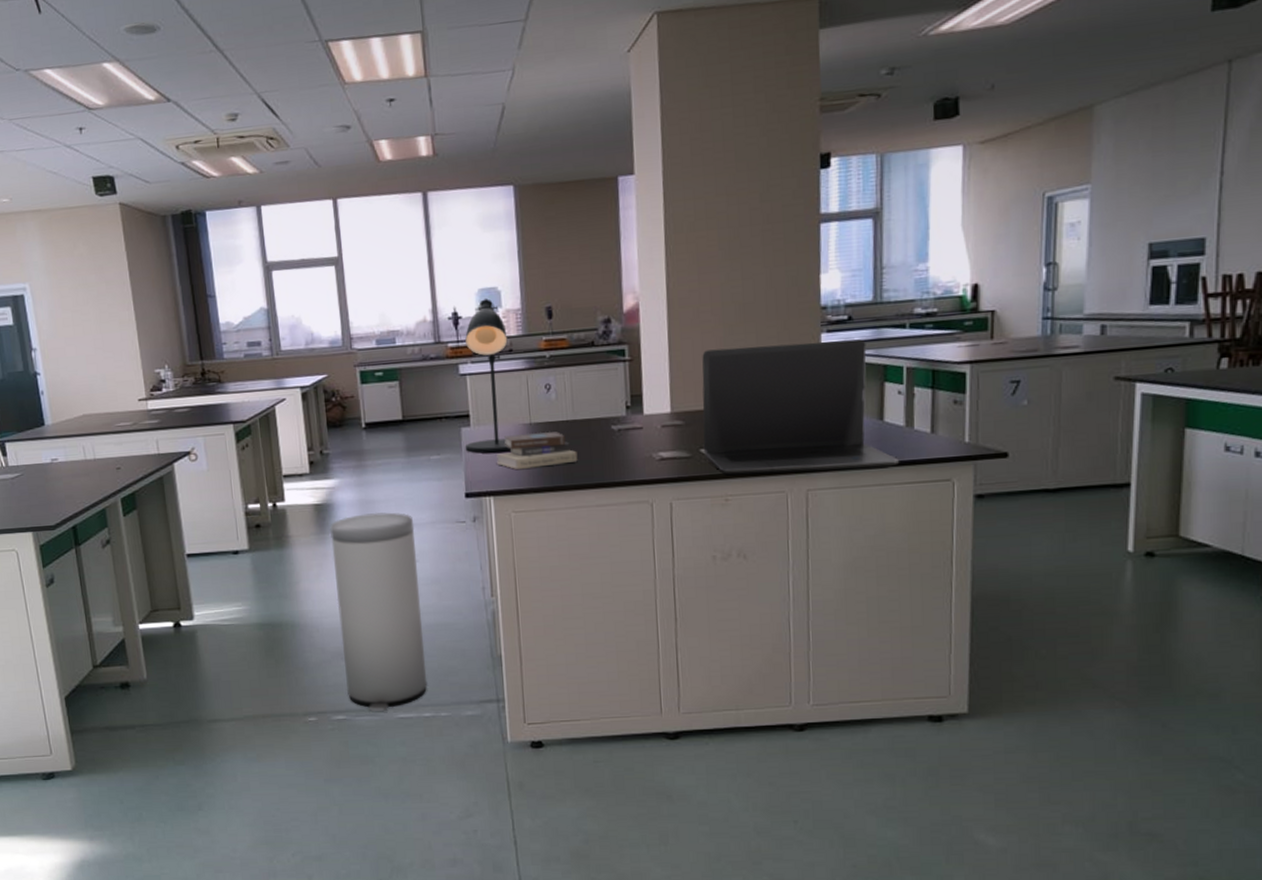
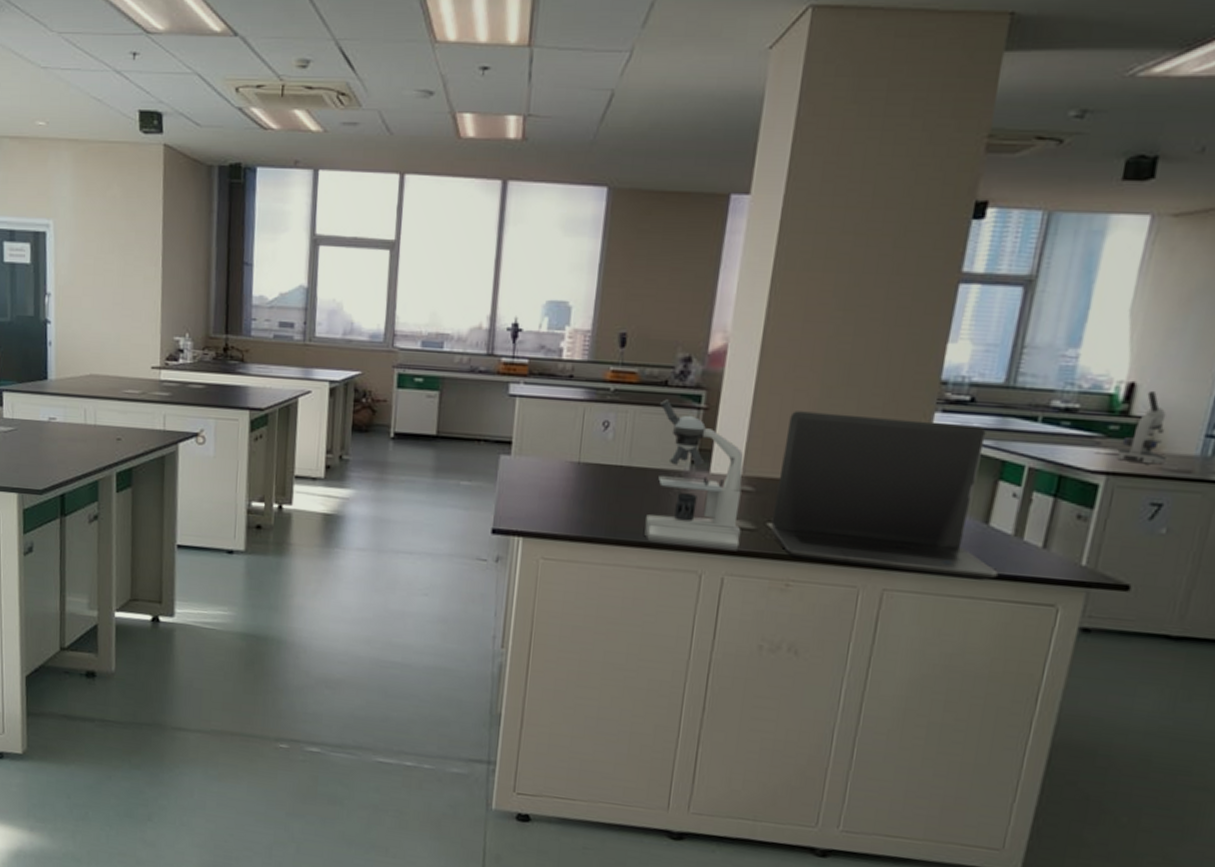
pedal bin: present [330,512,428,713] -> none [325,533,430,752]
desk lamp: present [464,299,512,454] -> none [500,313,571,491]
books: present [496,431,578,470] -> none [532,472,626,514]
microscope: none [590,357,680,482] -> present [643,399,744,552]
microscope: none [976,287,1015,350] -> present [1117,390,1167,465]

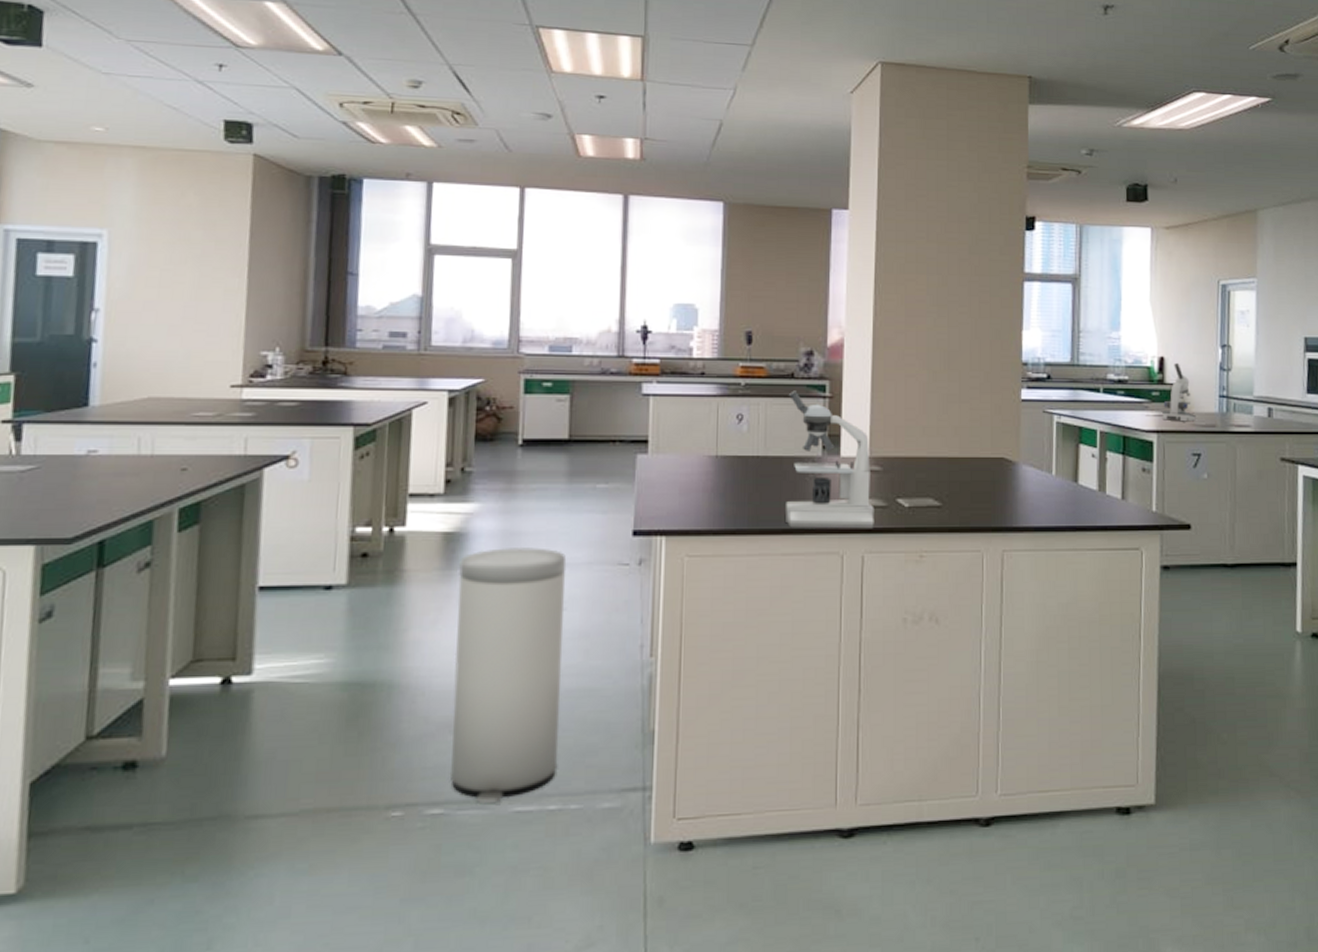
pedal bin: none [325,533,430,752] -> present [449,548,567,805]
laptop computer: present [771,411,999,580] -> none [900,394,1093,533]

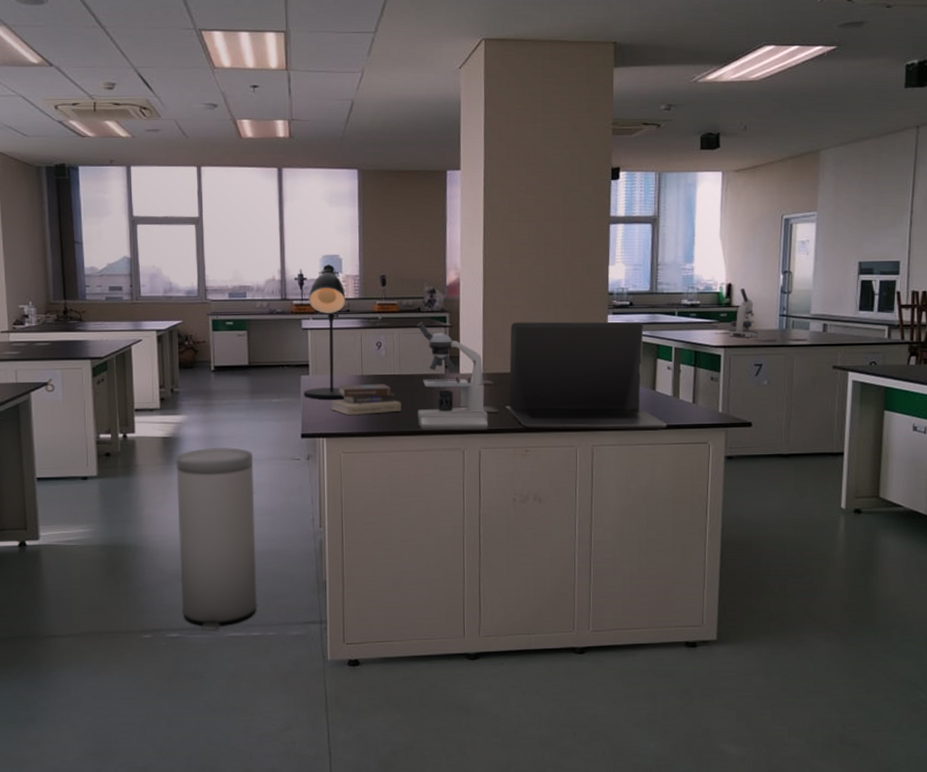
desk lamp: none [638,315,701,487] -> present [303,264,346,400]
books: none [673,466,766,508] -> present [330,383,402,416]
laptop computer: none [900,394,1093,533] -> present [508,321,668,431]

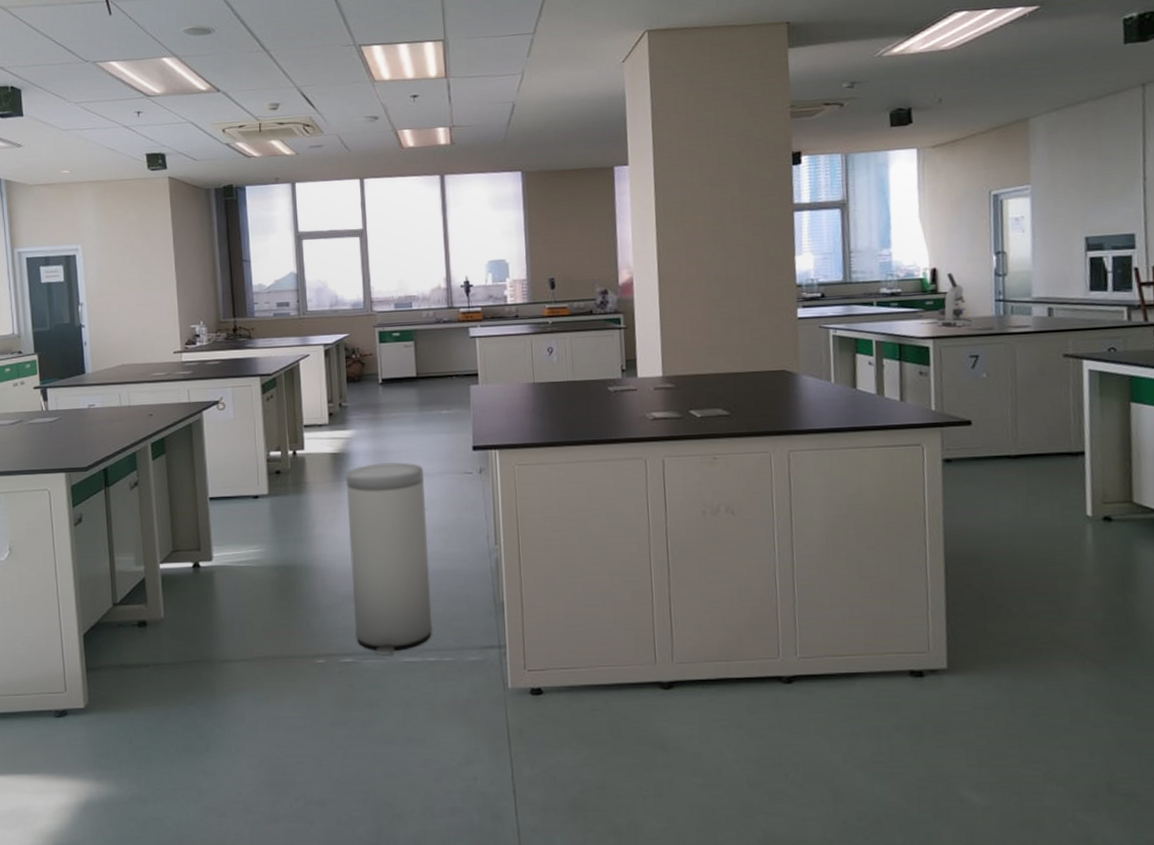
desk lamp: present [303,264,346,400] -> none [473,270,517,410]
books: present [330,383,402,416] -> none [502,390,577,426]
microscope: present [416,322,488,431] -> none [589,324,672,439]
laptop computer: present [508,321,668,431] -> none [690,314,873,437]

